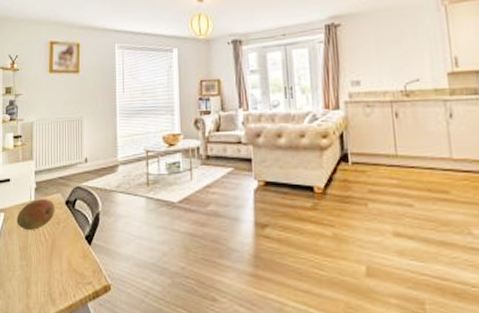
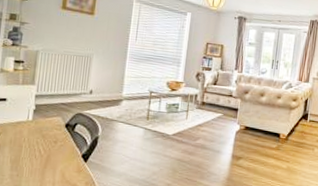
fruit: present [16,199,55,230] -> none [9,119,54,146]

